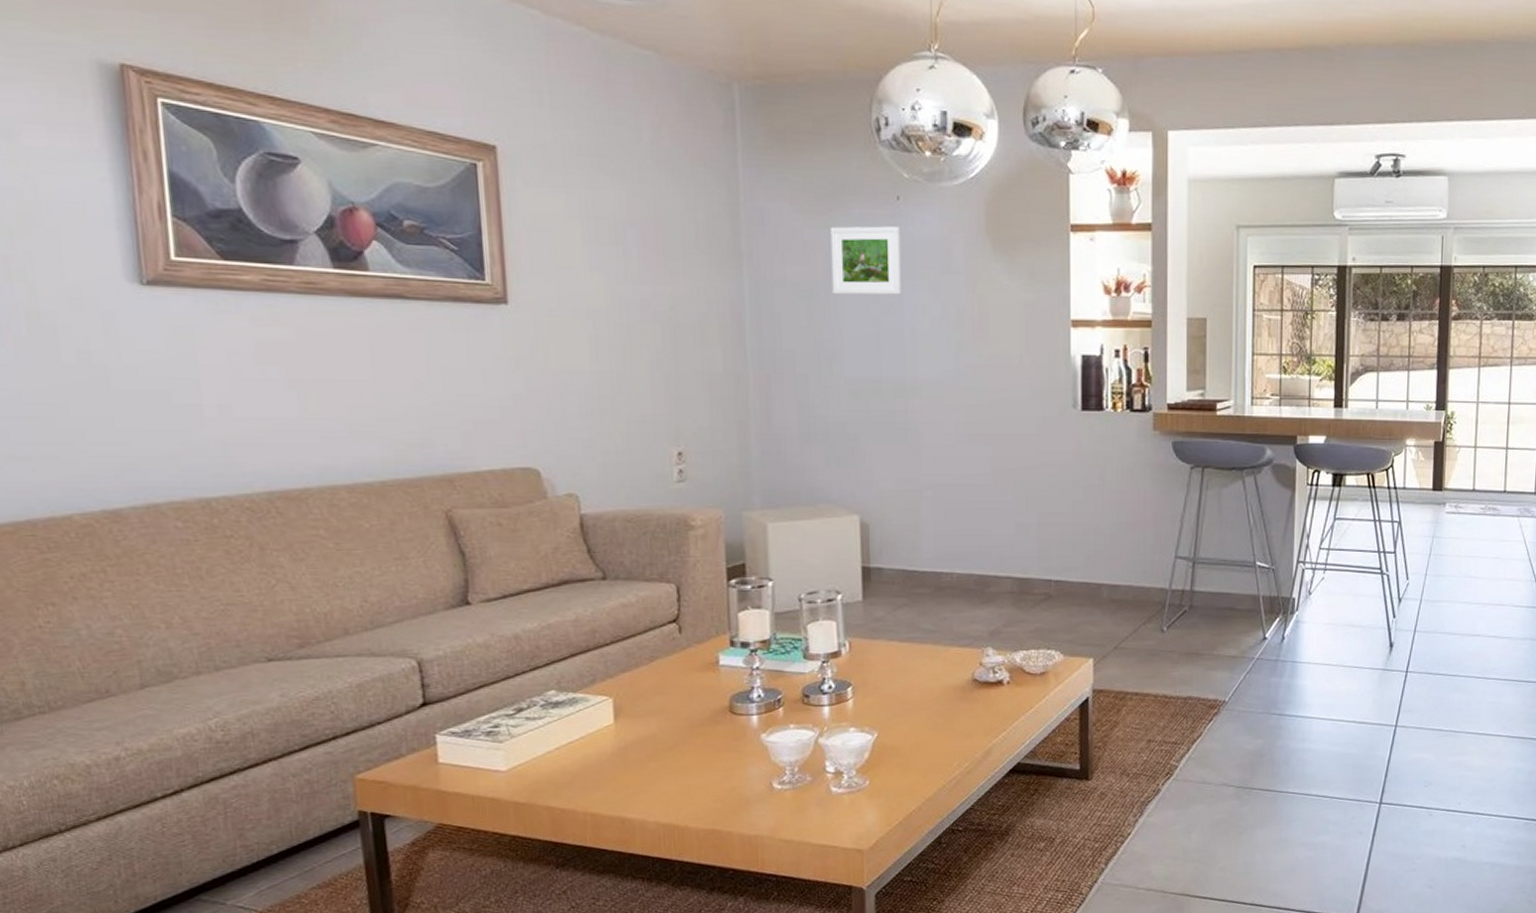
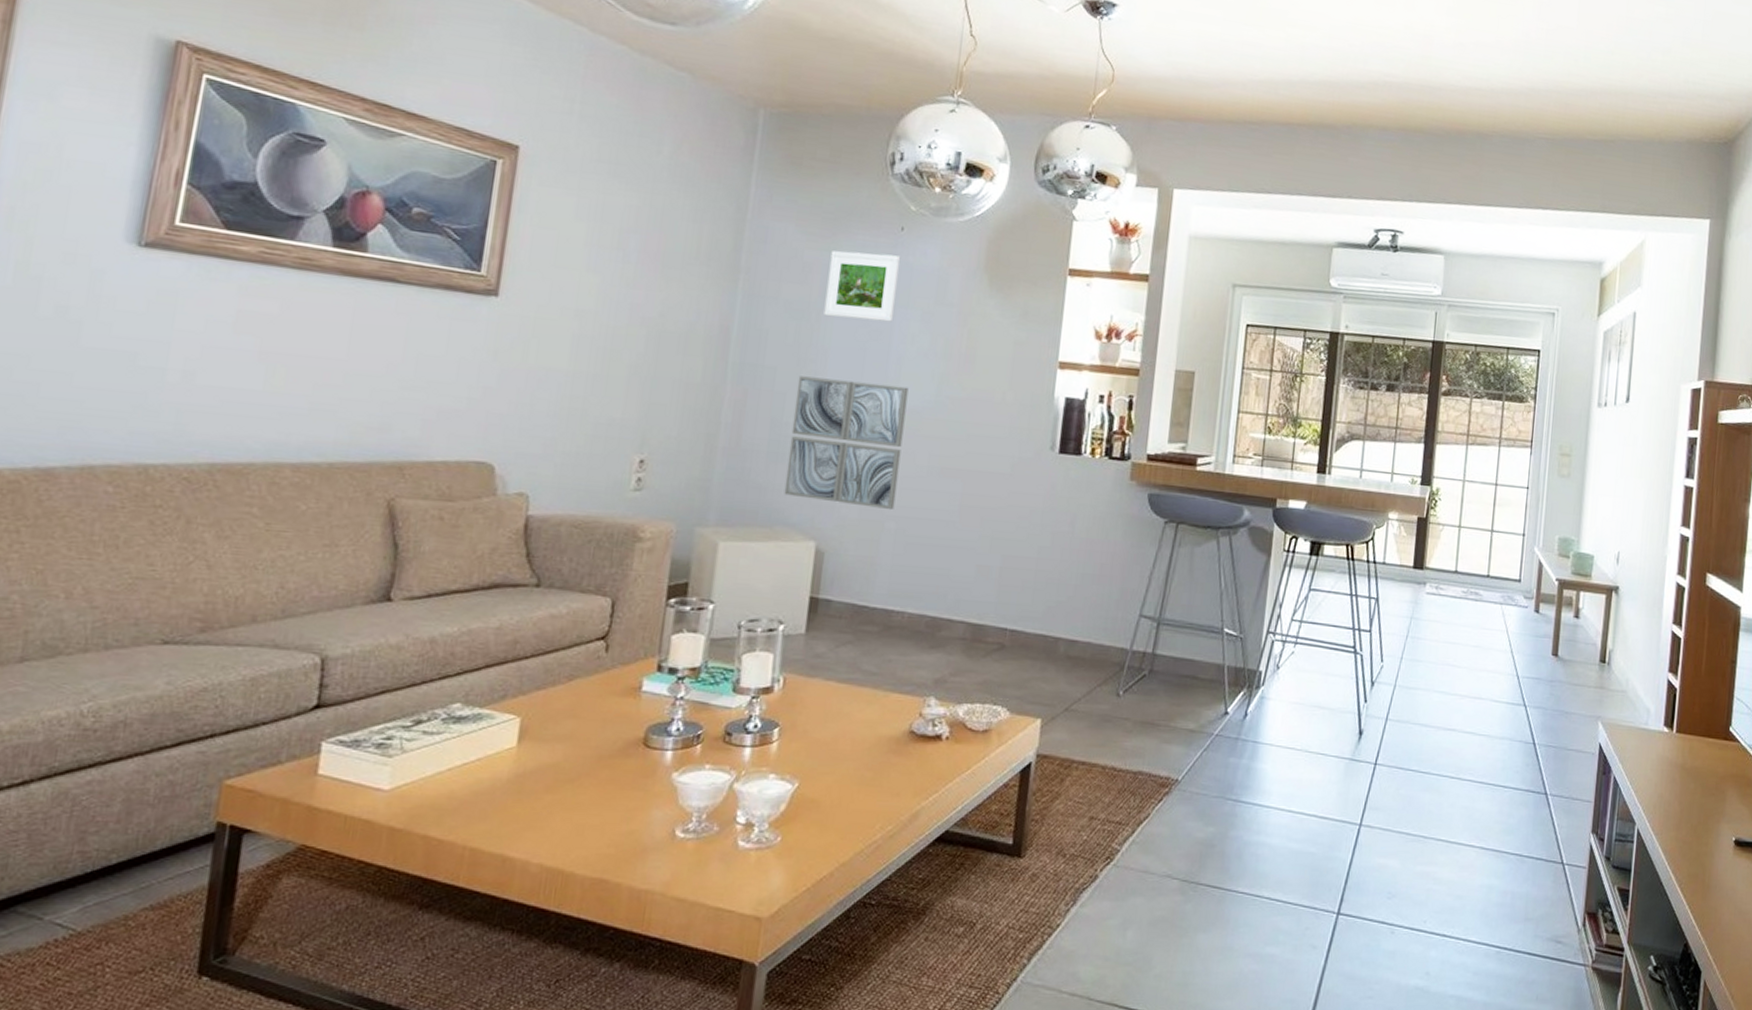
wall art: none [817,357,930,480] -> present [784,376,909,511]

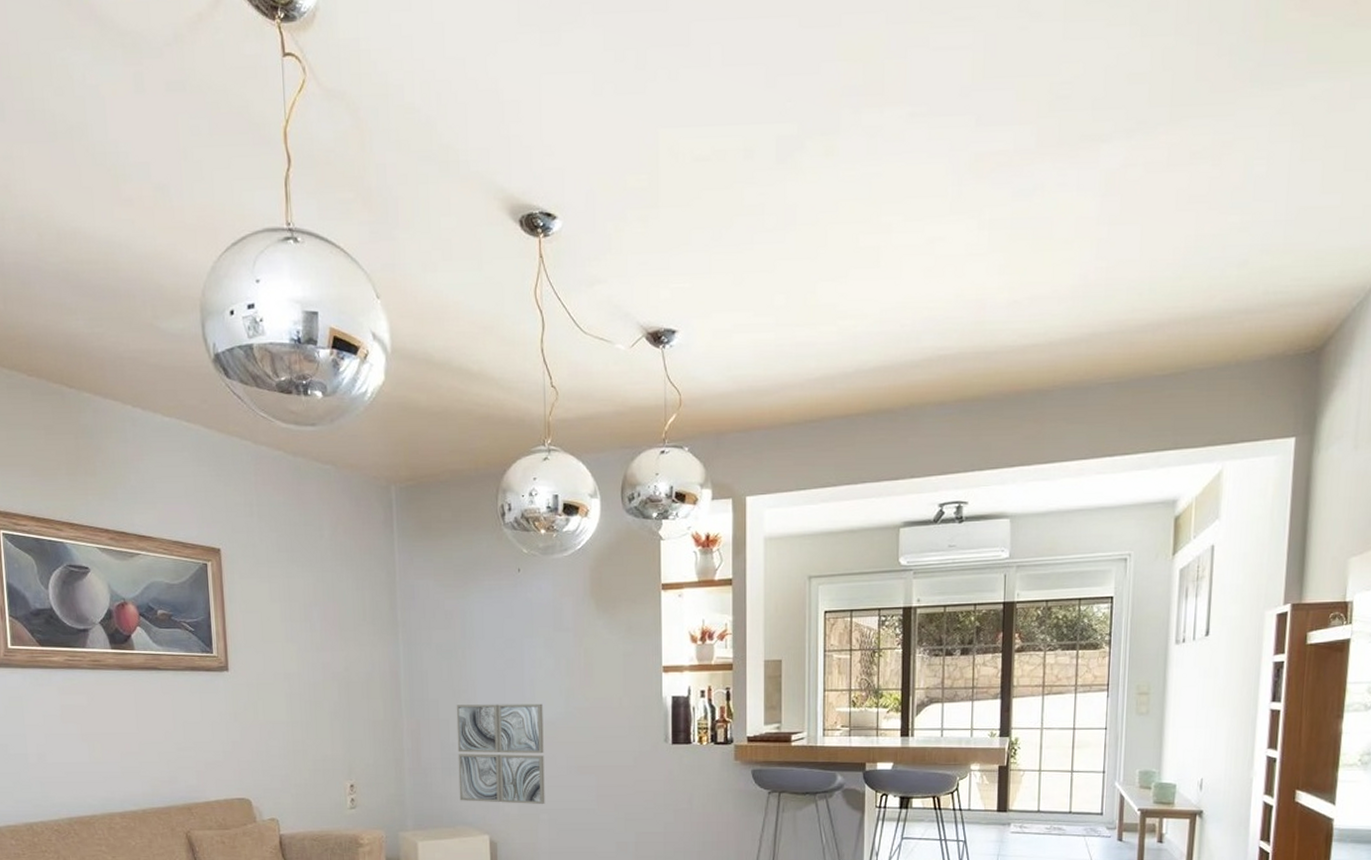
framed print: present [824,251,901,322] -> none [466,594,523,653]

